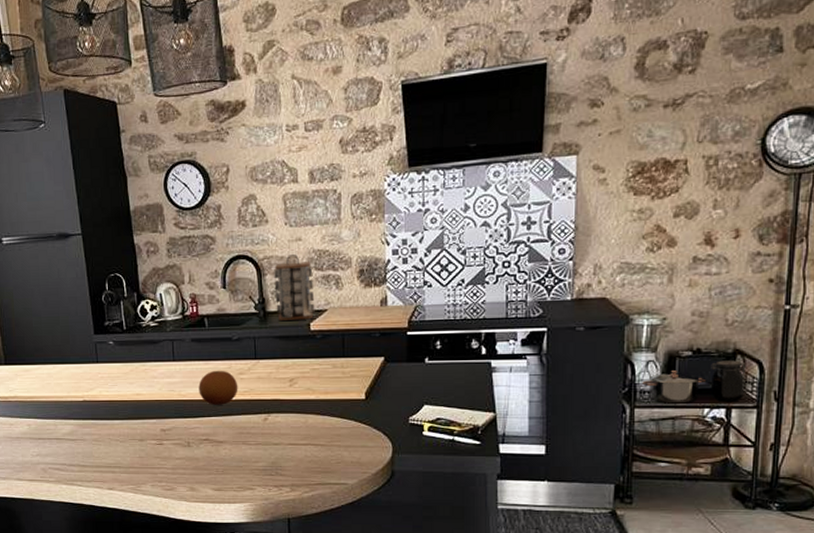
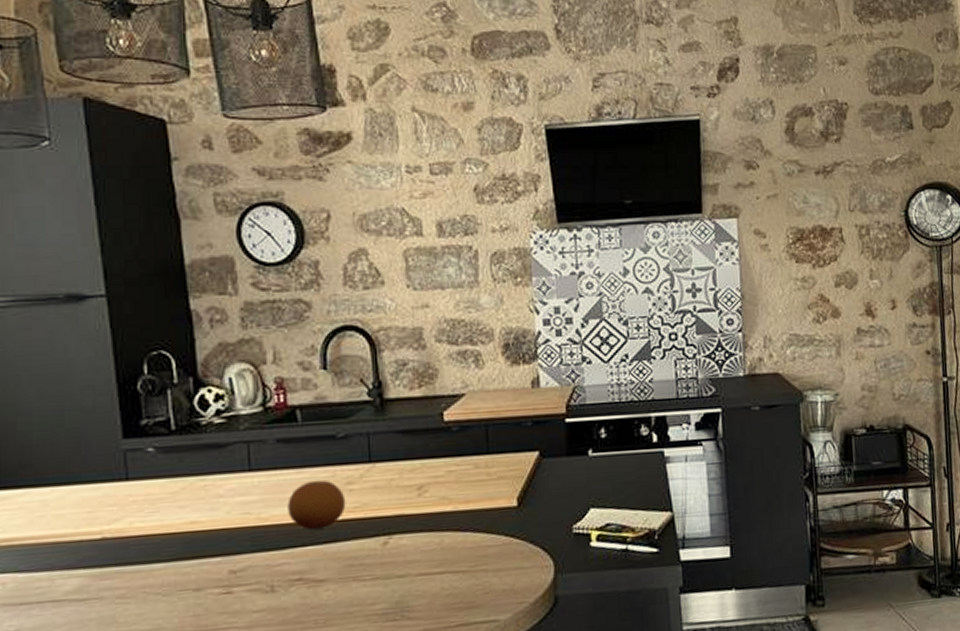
spice rack: present [274,254,315,322] -> none [393,325,449,411]
cooking pot: present [642,369,706,404] -> none [822,449,882,488]
jar: present [711,360,746,402] -> none [884,436,917,482]

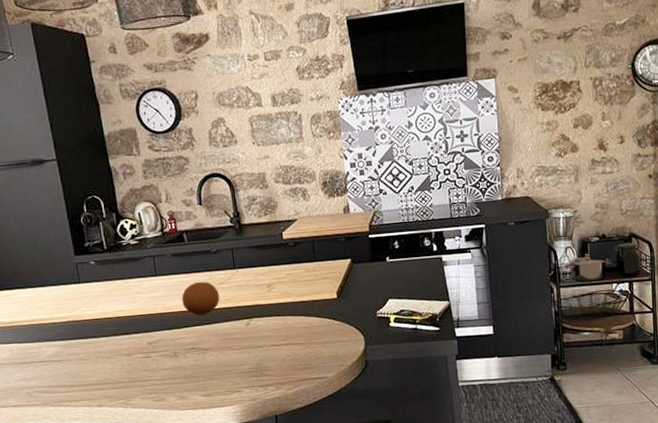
cooking pot: none [822,449,882,488] -> present [564,253,612,282]
jar: none [884,436,917,482] -> present [614,242,641,277]

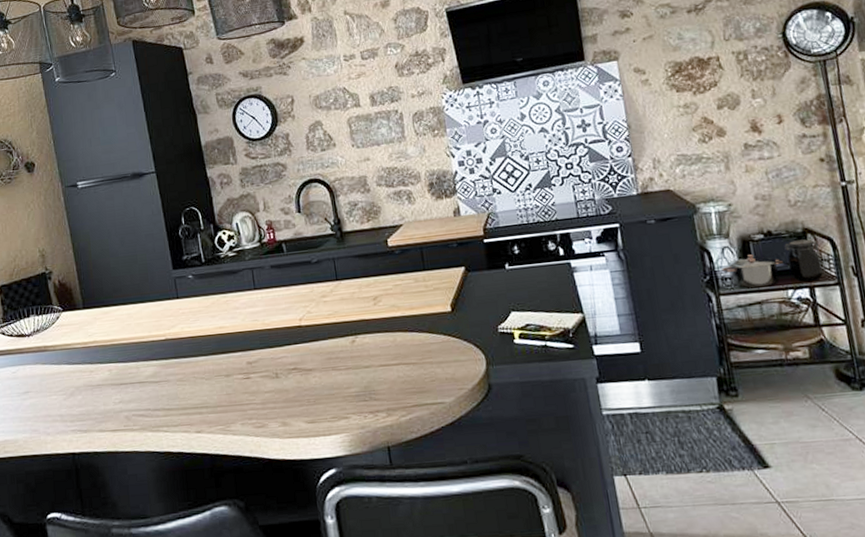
fruit: present [181,281,220,315] -> none [282,294,323,332]

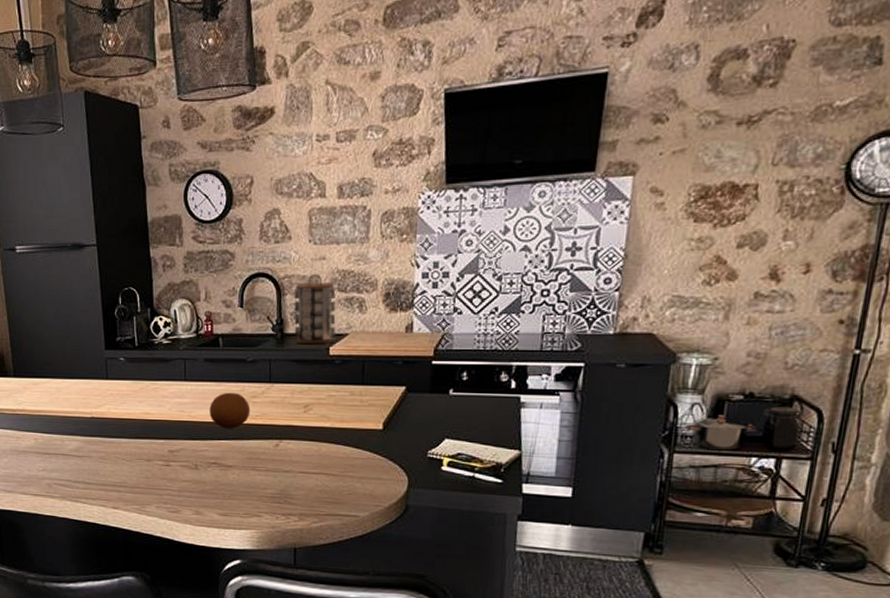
fruit: none [282,294,323,332] -> present [209,392,251,429]
spice rack: none [346,174,391,240] -> present [294,274,336,345]

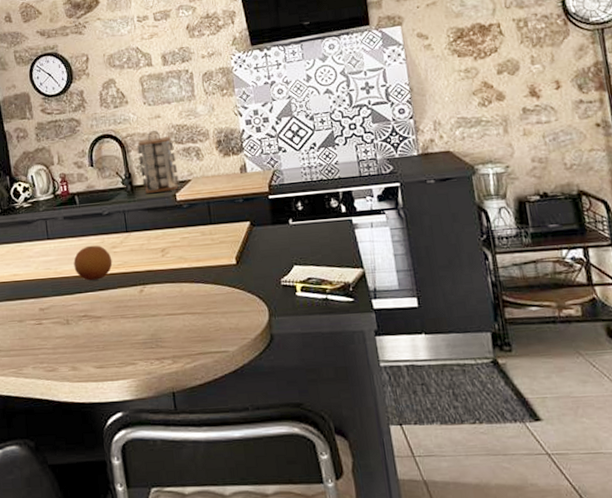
cooking pot: present [685,414,757,451] -> none [498,214,558,248]
jar: present [761,406,804,452] -> none [559,201,597,242]

